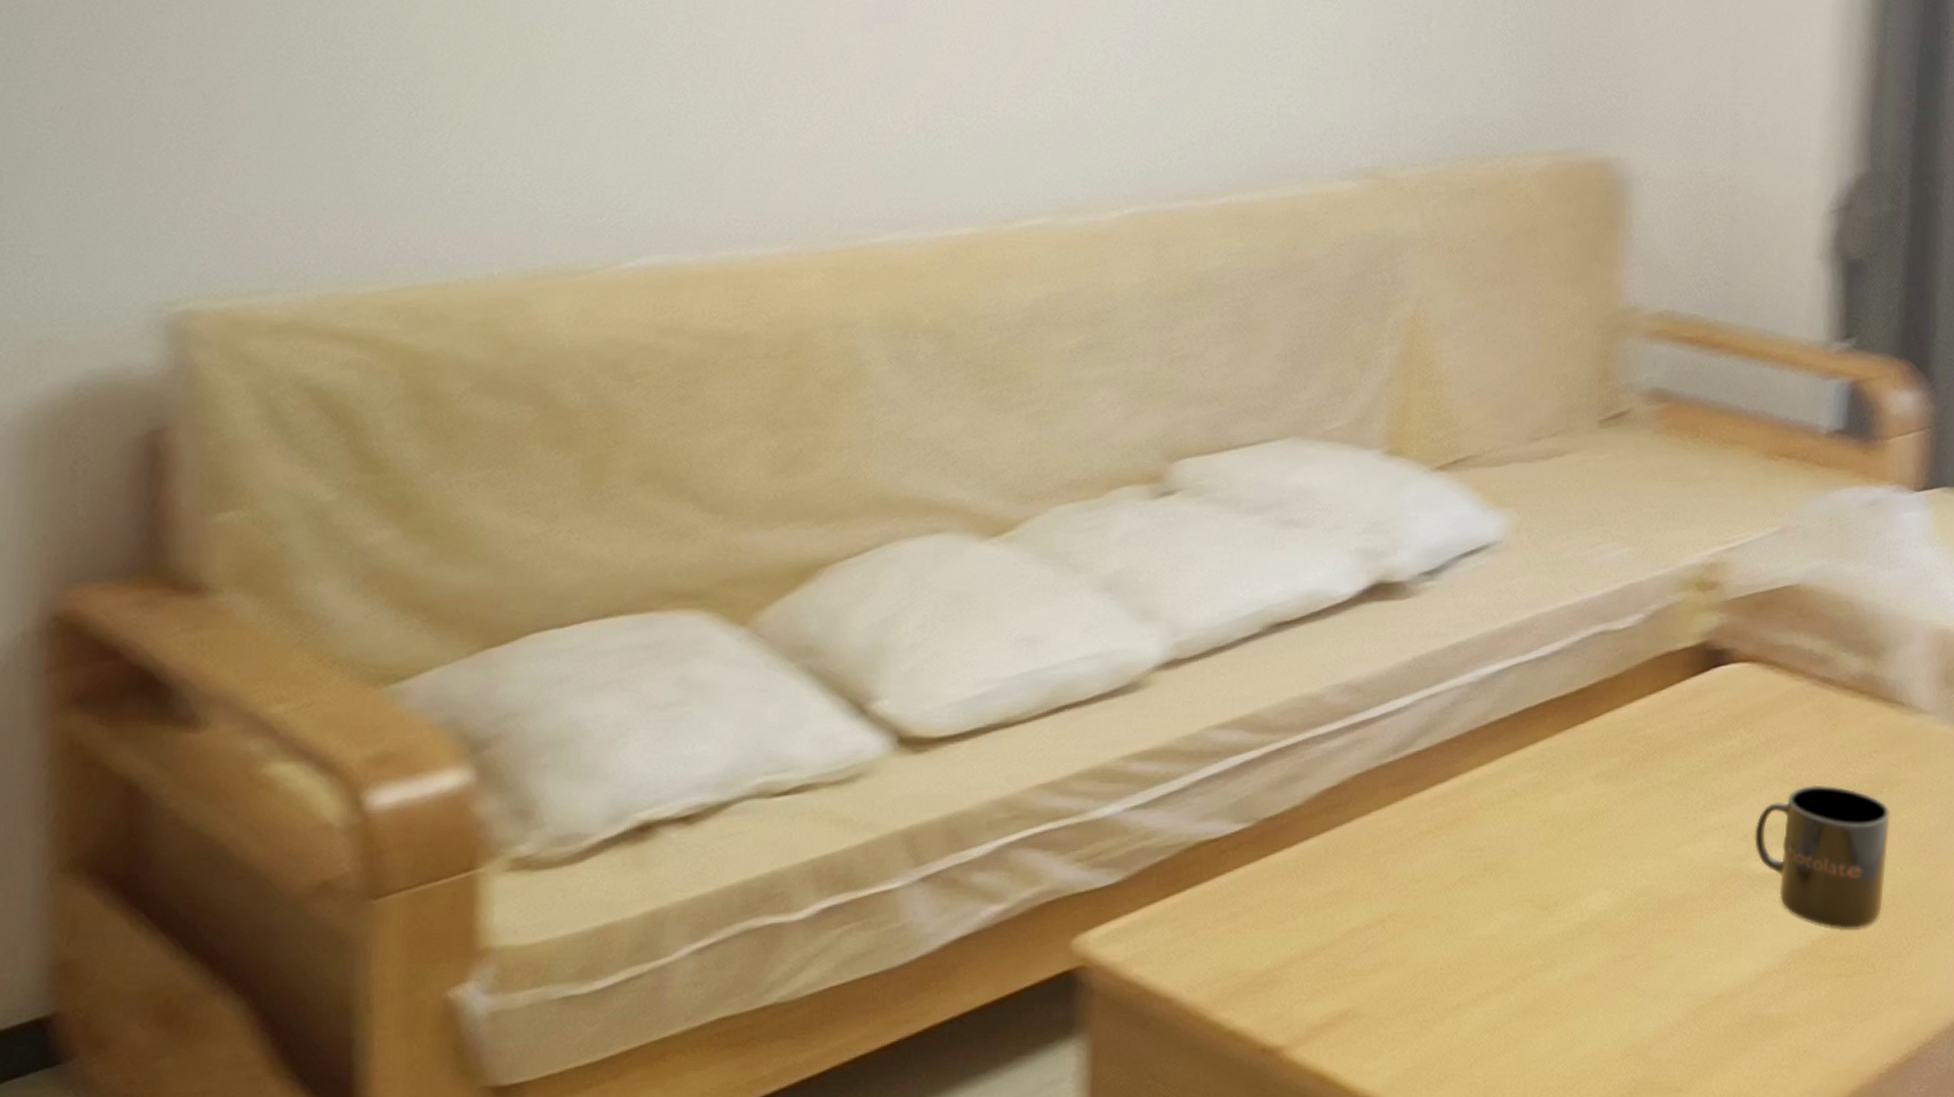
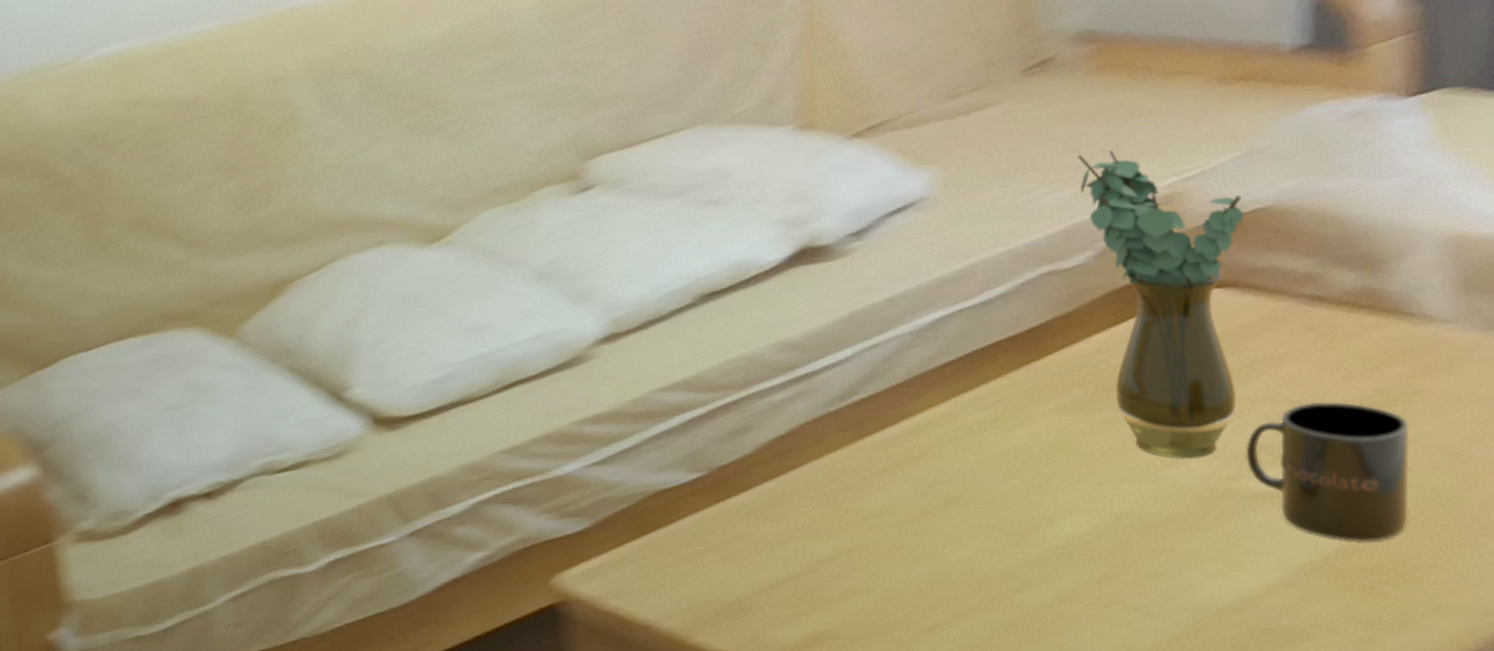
vase: none [1637,512,1775,836] -> present [1078,150,1245,459]

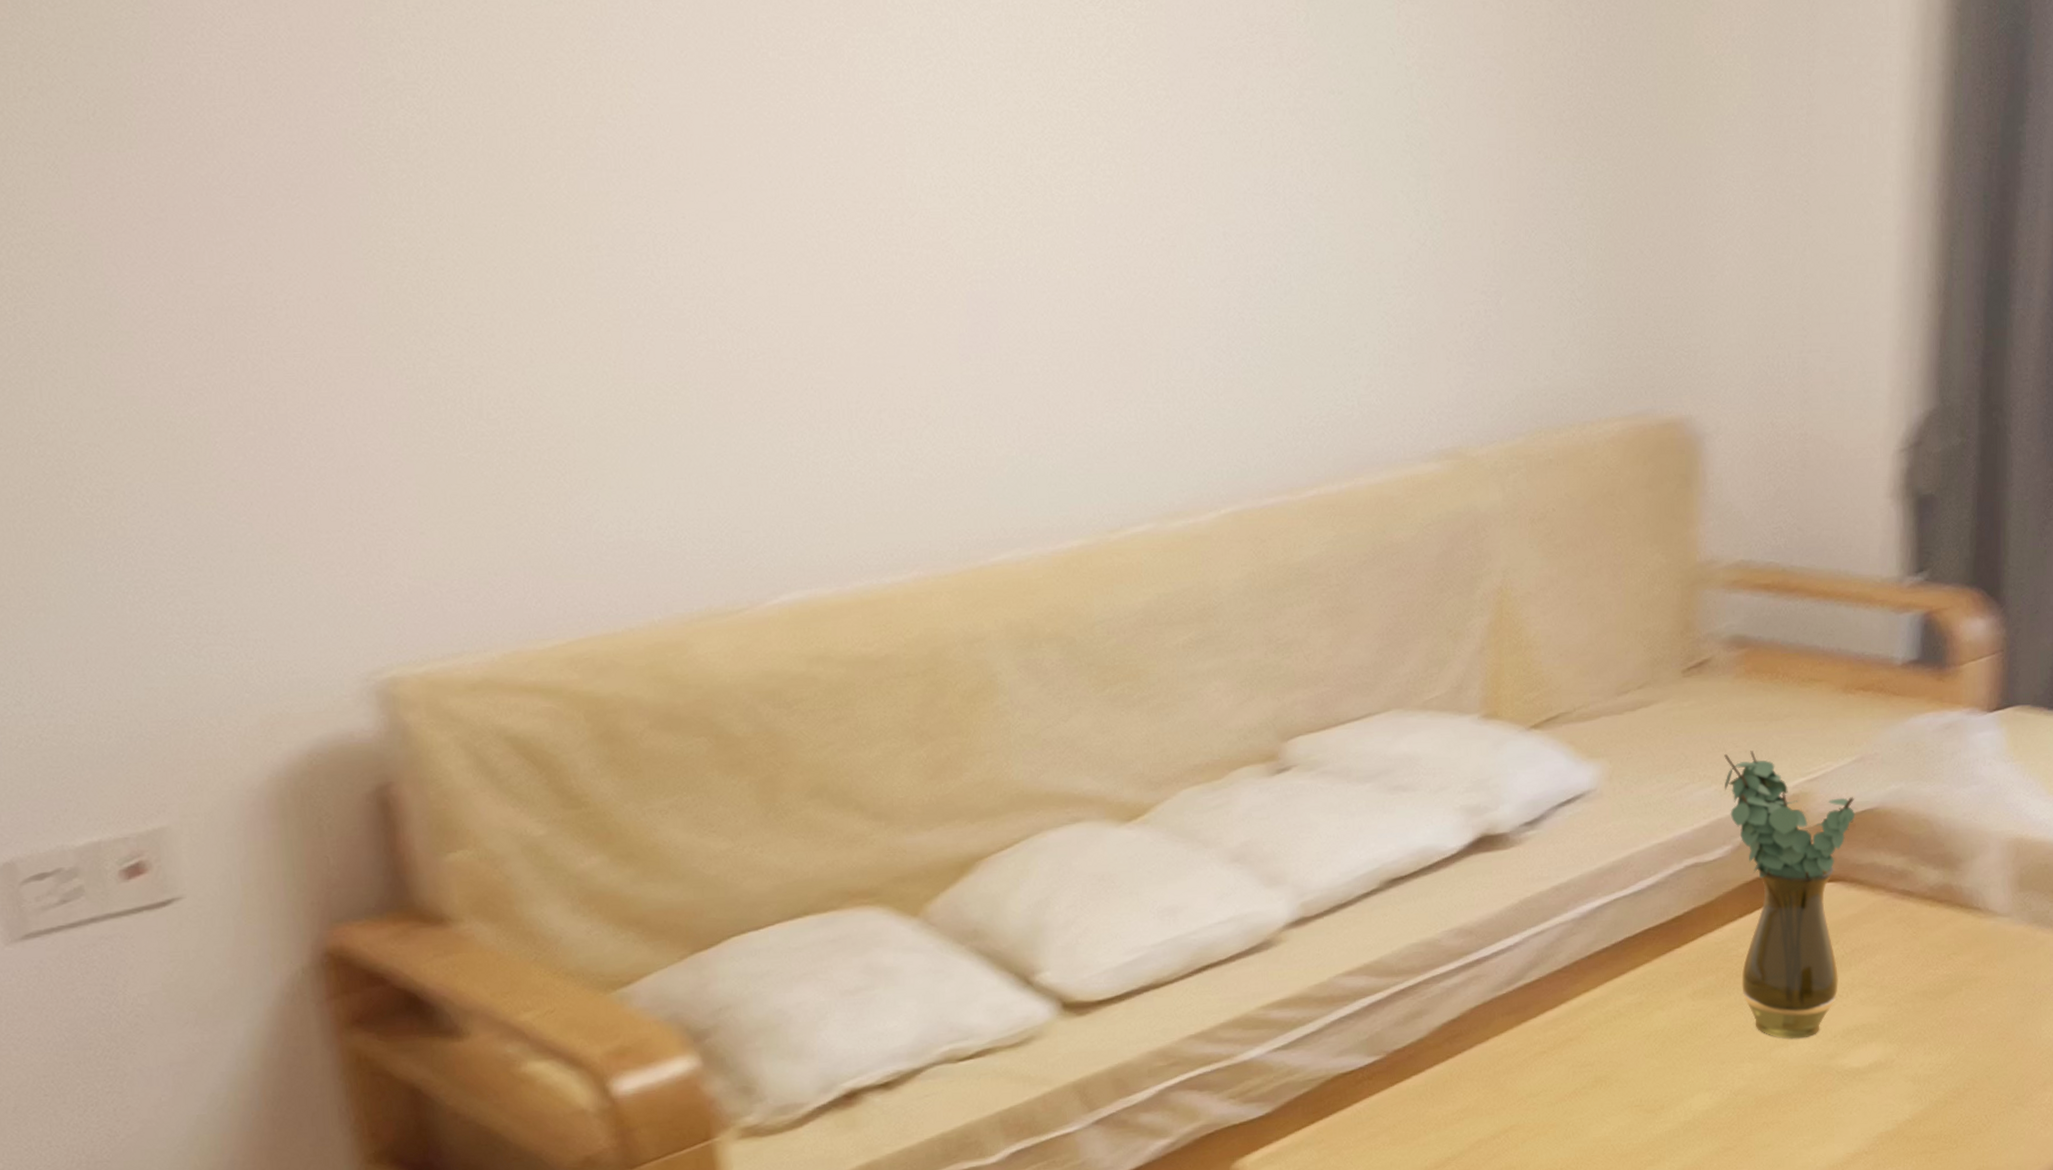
mug: present [1245,401,1410,541] -> none [1842,986,1969,1112]

